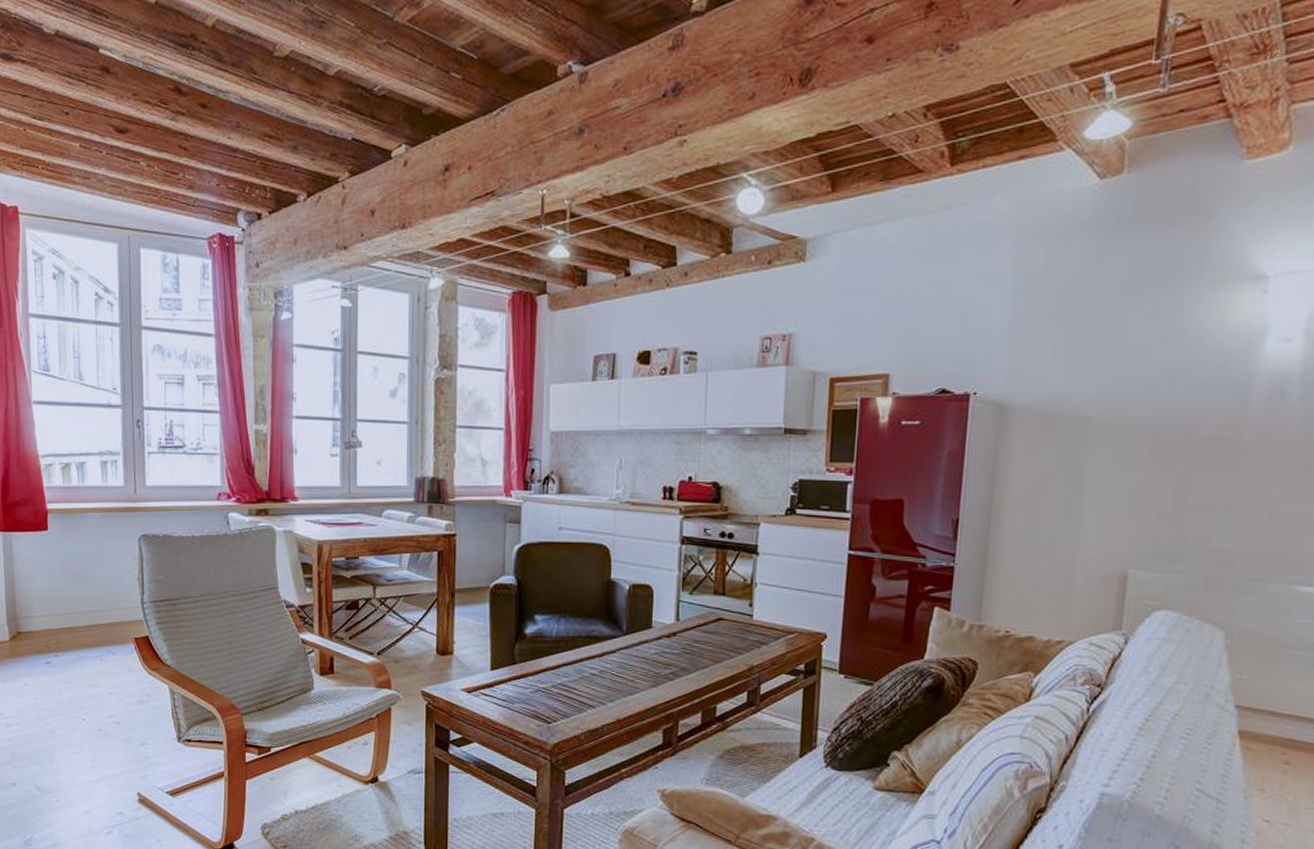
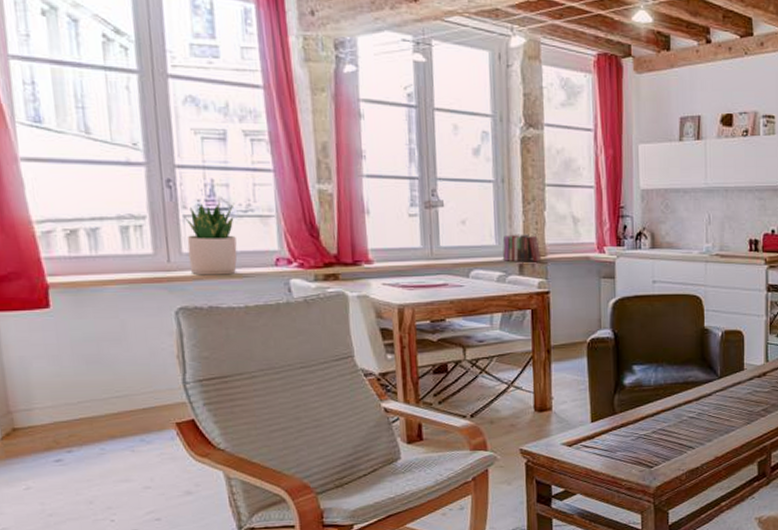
planter: none [149,439,188,507] -> present [185,200,238,275]

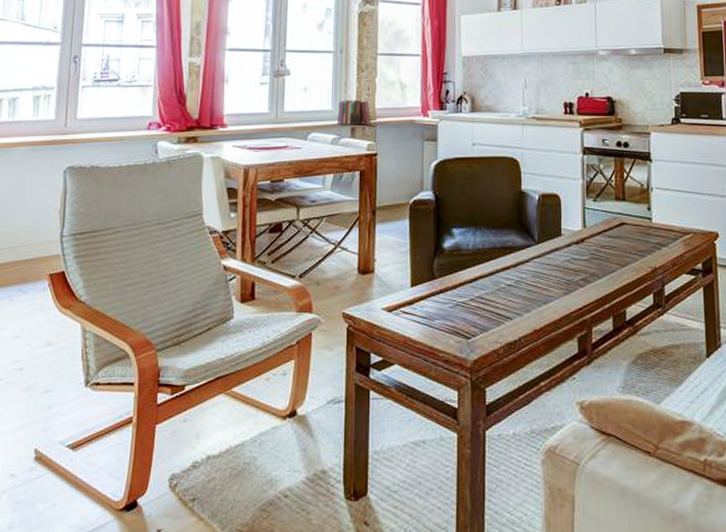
planter: present [185,200,238,275] -> none [81,73,122,138]

